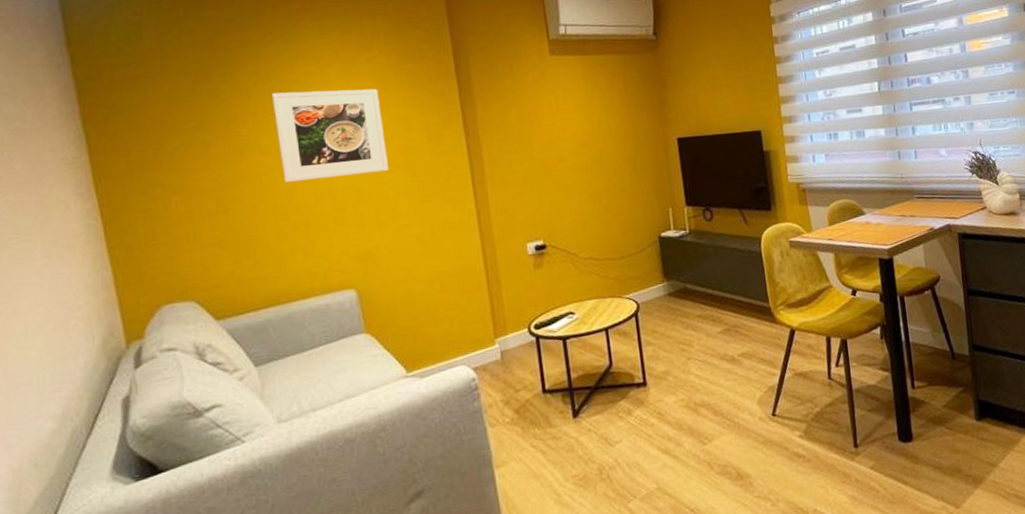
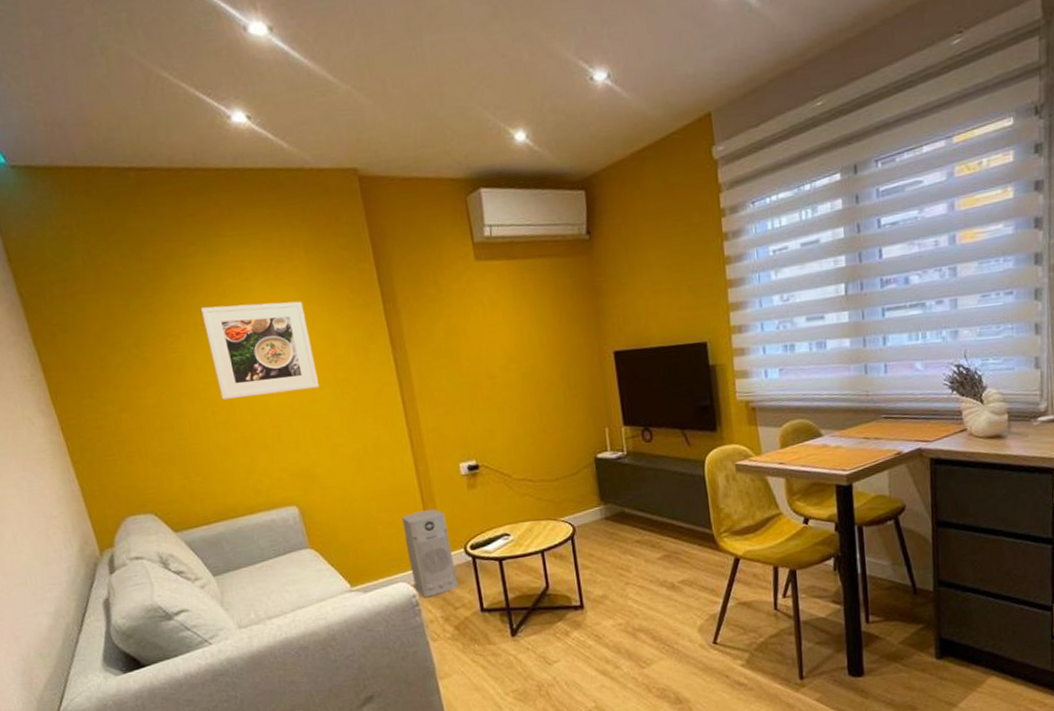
air purifier: none [465,289,521,381] -> present [401,509,459,598]

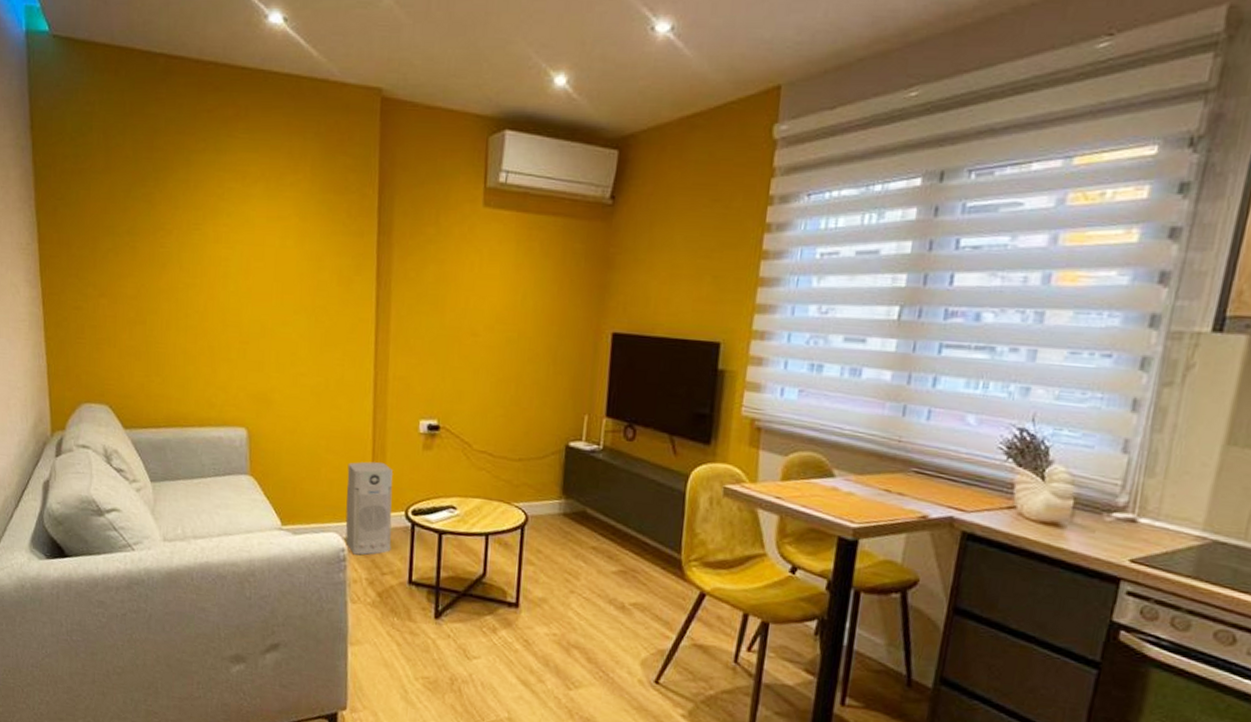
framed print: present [201,301,319,400] -> none [197,207,297,311]

